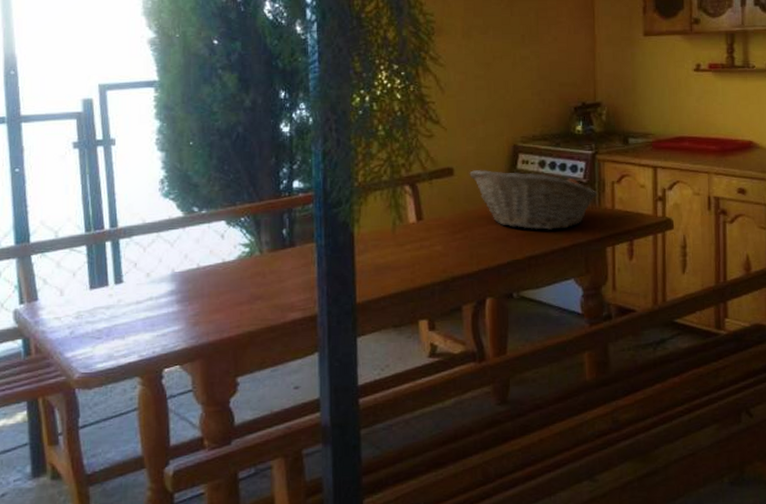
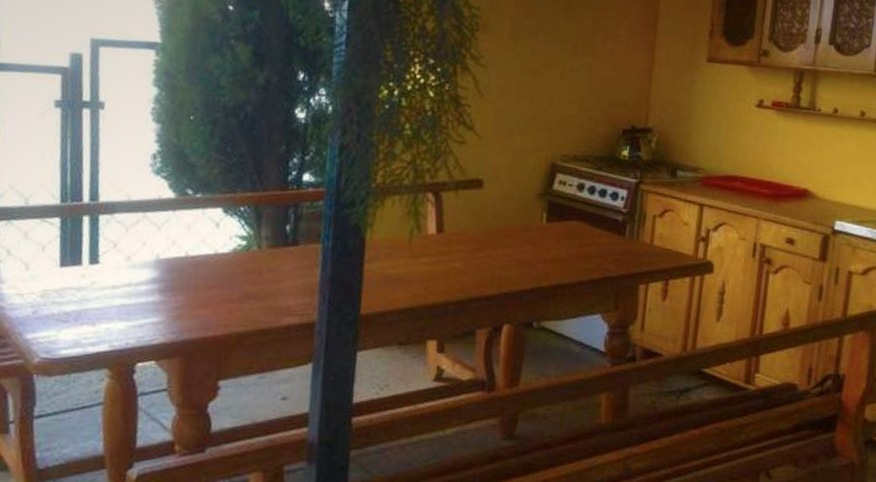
fruit basket: present [469,170,598,230] -> none [500,185,637,260]

